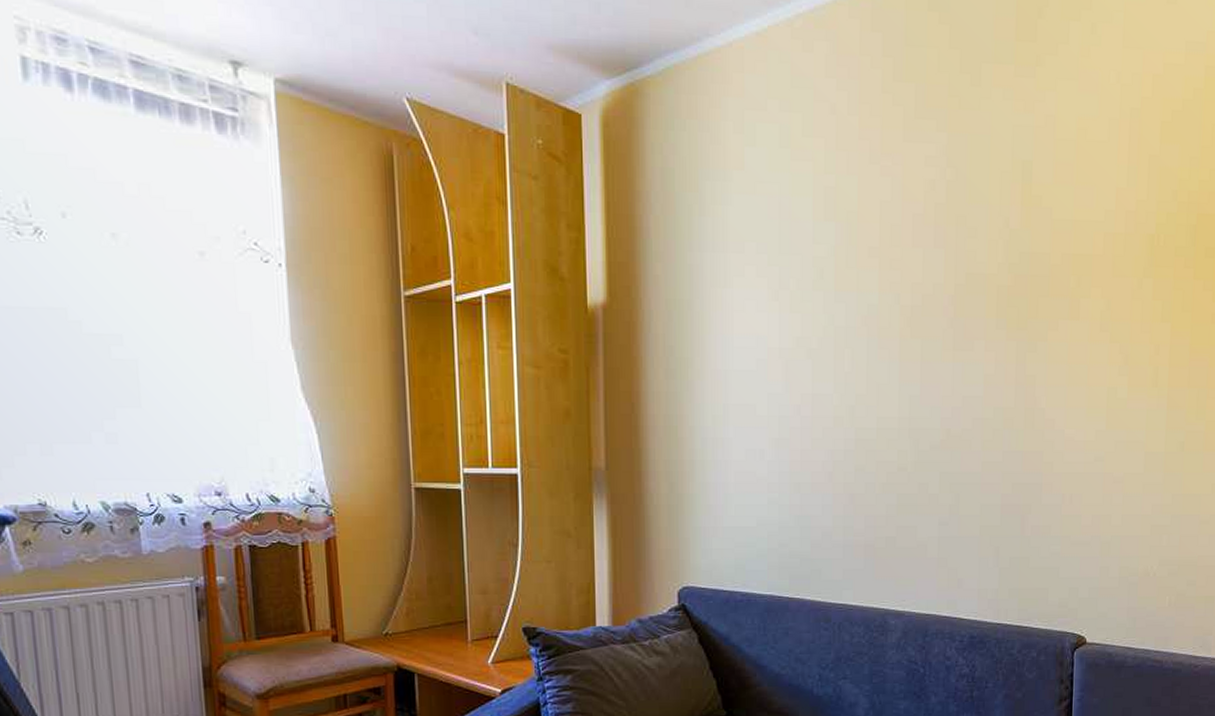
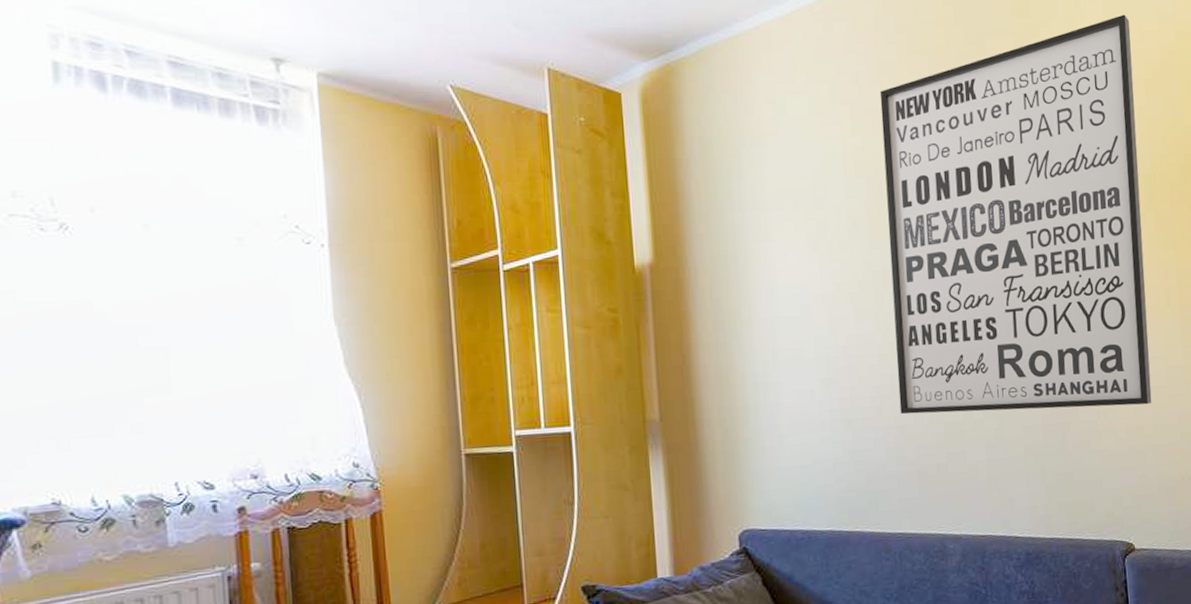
wall art: none [852,42,1152,492] -> present [879,14,1152,415]

